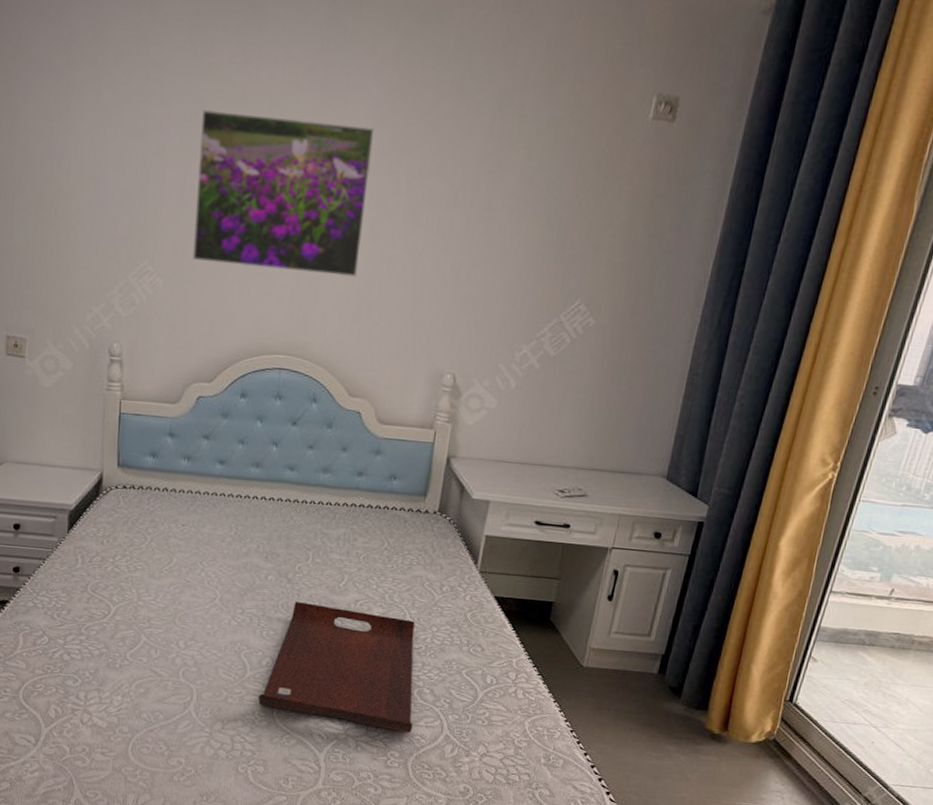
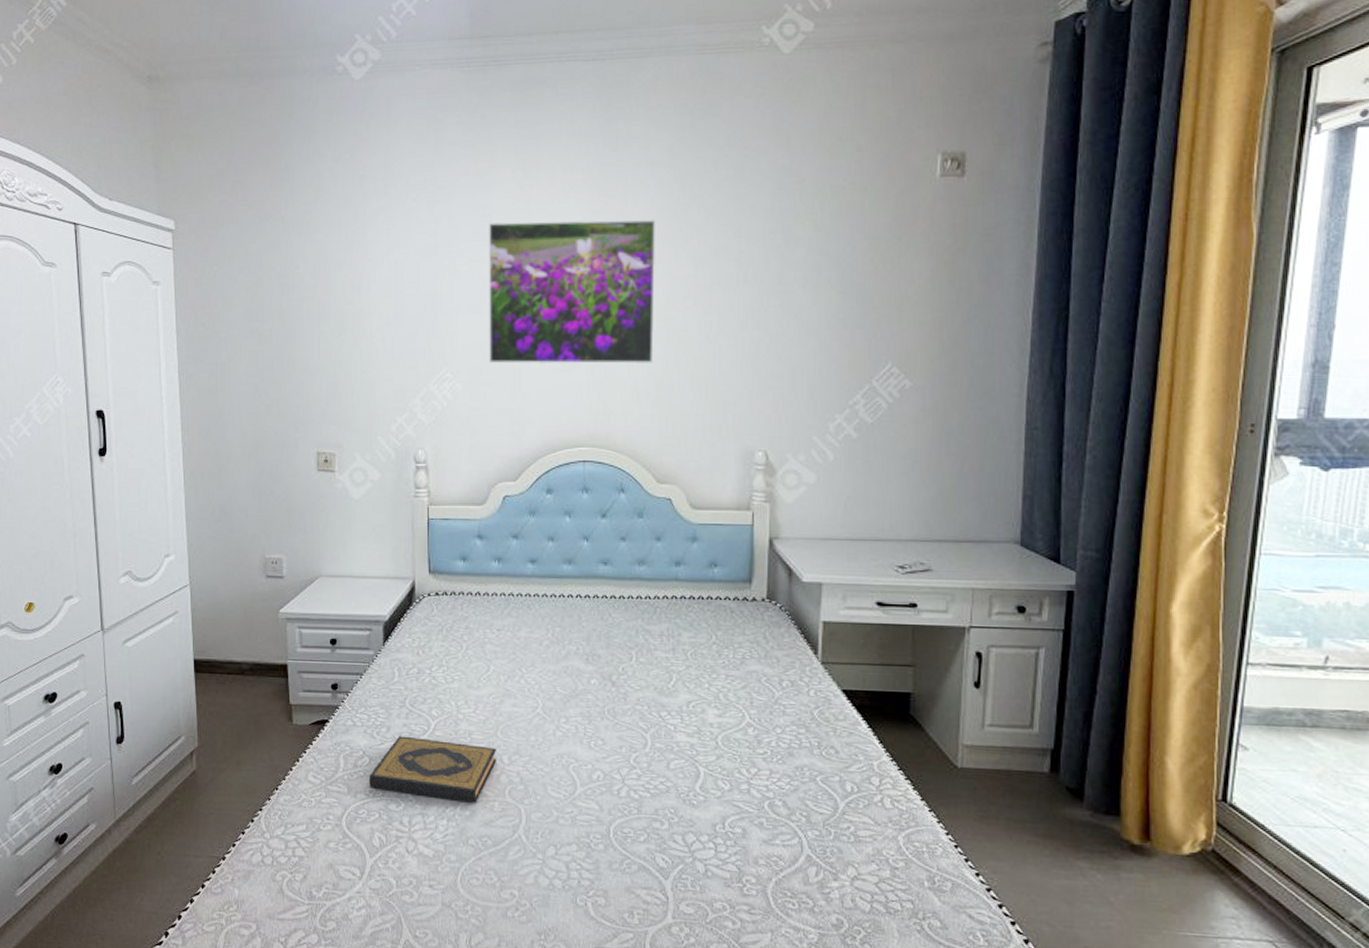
hardback book: none [48,618,173,682] -> present [369,736,496,803]
serving tray: present [258,600,415,733] -> none [591,705,767,854]

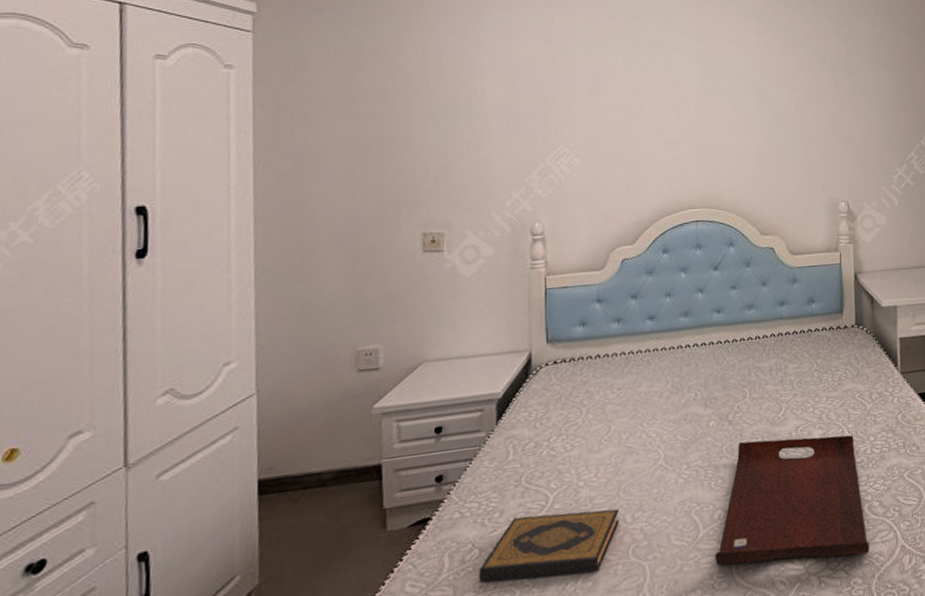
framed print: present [488,219,656,365] -> none [604,13,754,139]
serving tray: none [591,705,767,854] -> present [714,434,870,566]

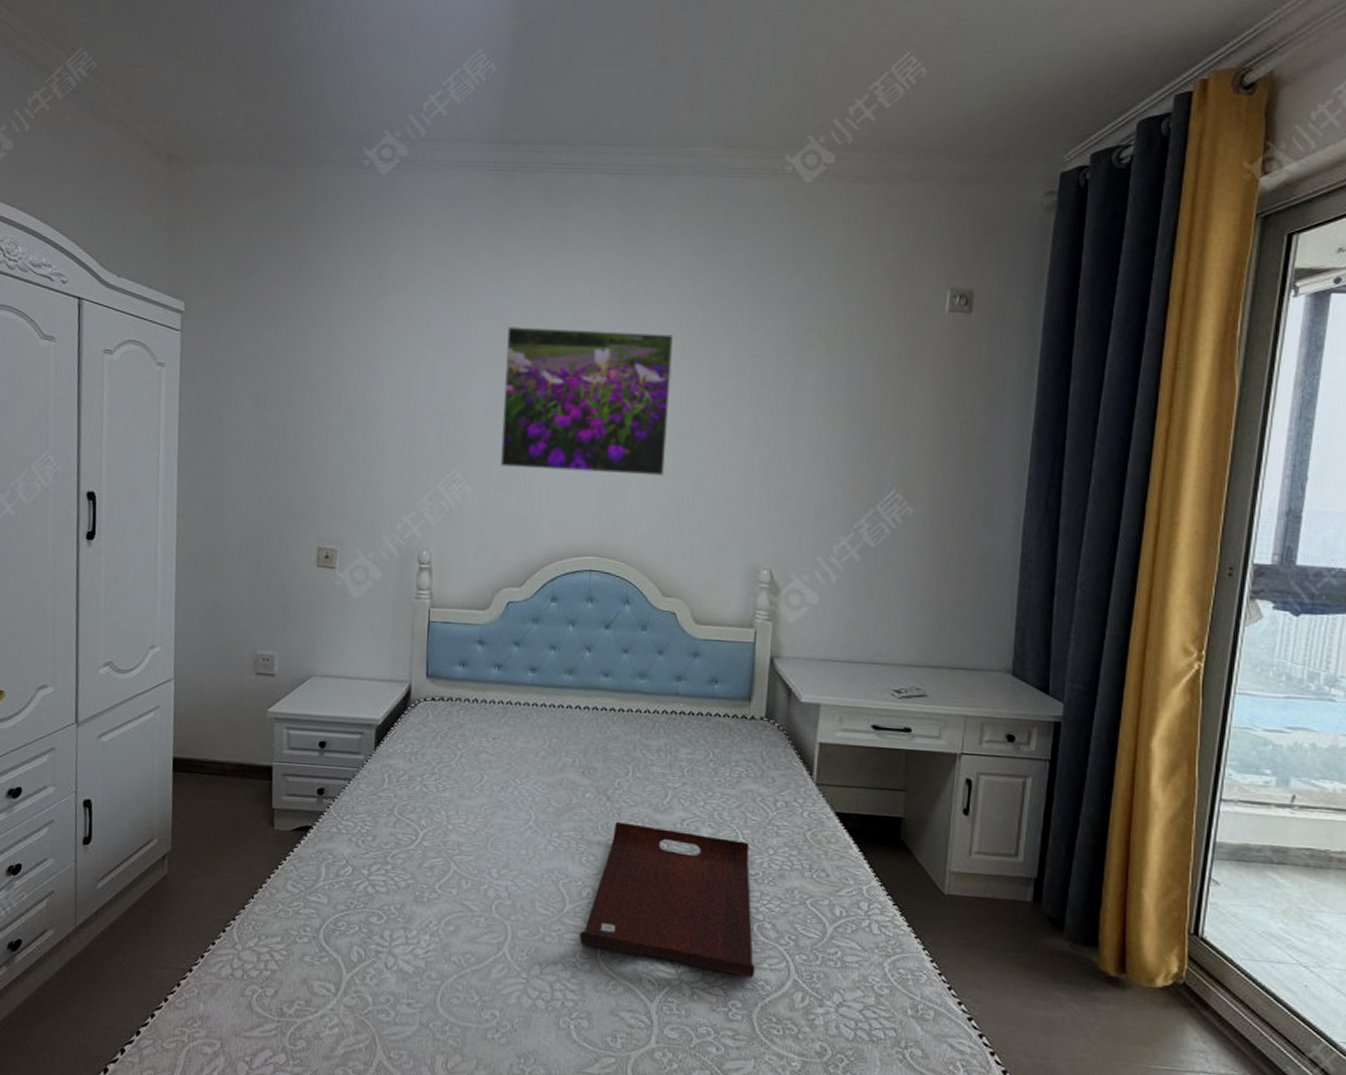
hardback book: present [479,508,619,583] -> none [351,845,485,918]
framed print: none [604,13,754,139] -> present [499,325,674,477]

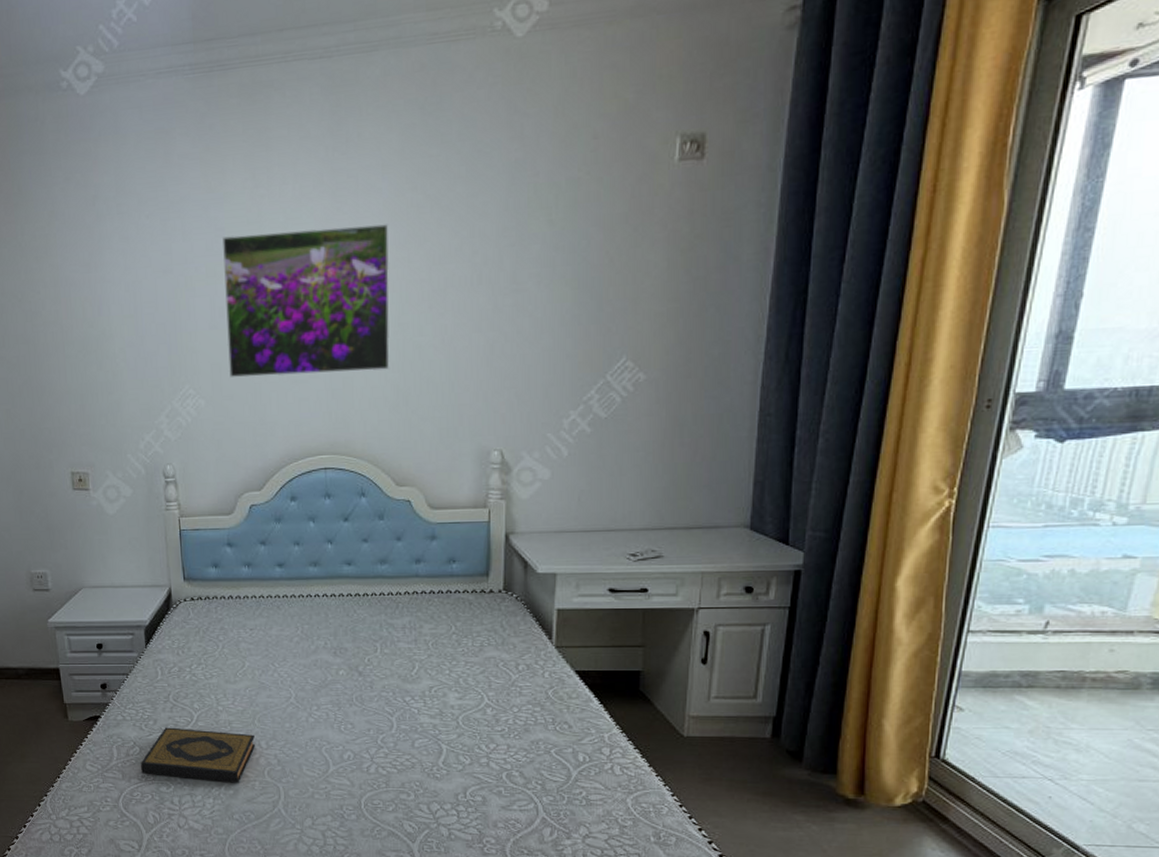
hardback book: none [351,845,485,918] -> present [141,727,255,783]
serving tray: present [579,821,755,978] -> none [343,693,506,818]

